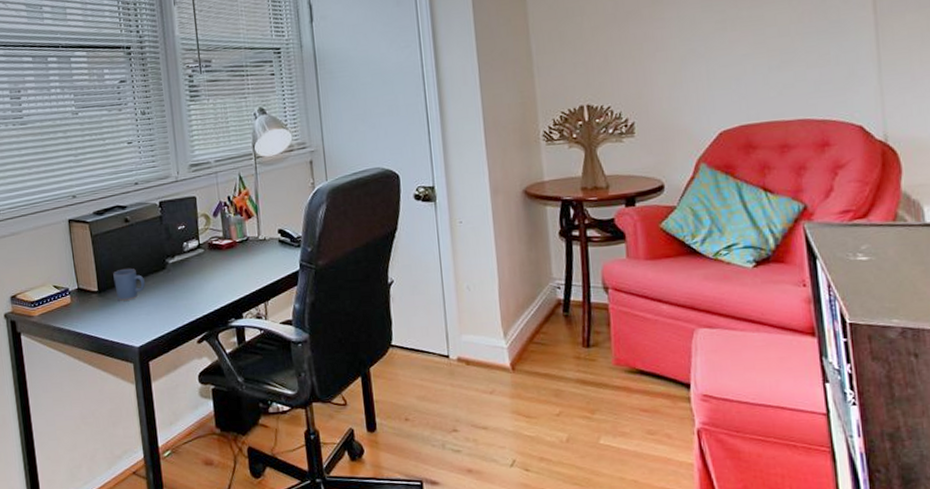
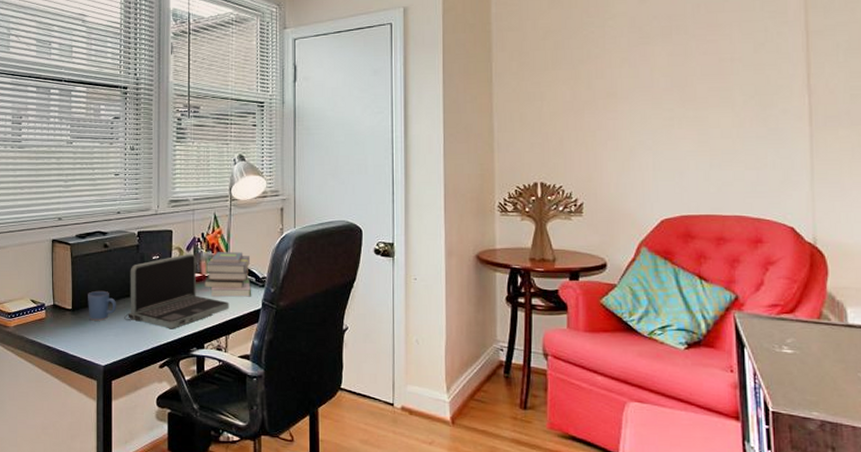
laptop: none [154,219,265,301] -> present [124,253,229,328]
books: none [236,212,288,263] -> present [204,252,252,297]

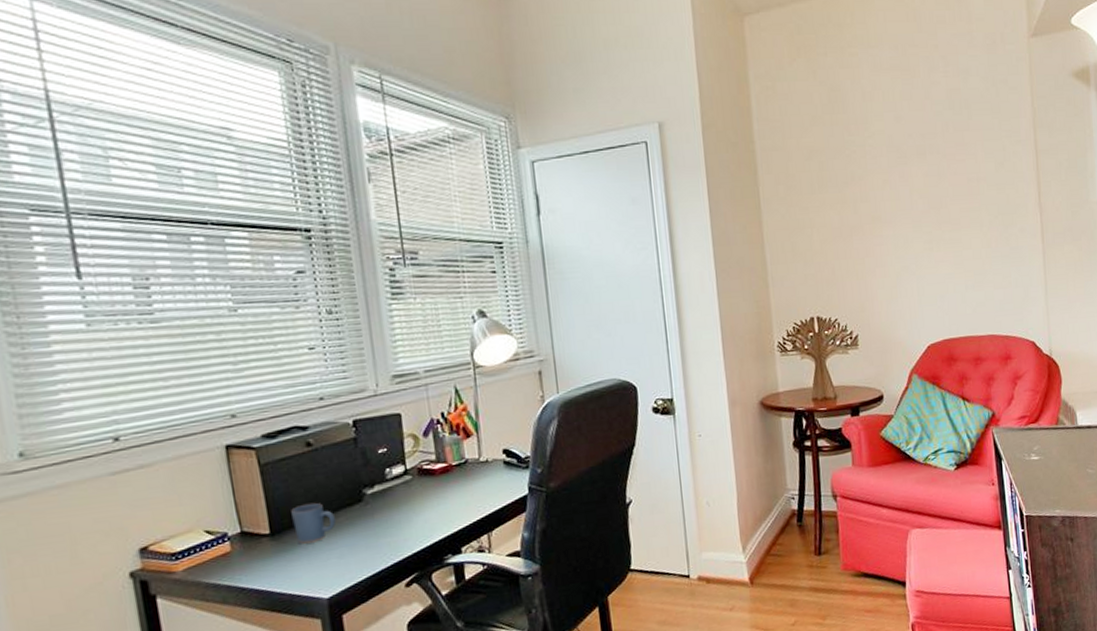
laptop: present [124,253,229,328] -> none [348,439,488,537]
books: present [204,252,252,297] -> none [452,430,515,489]

